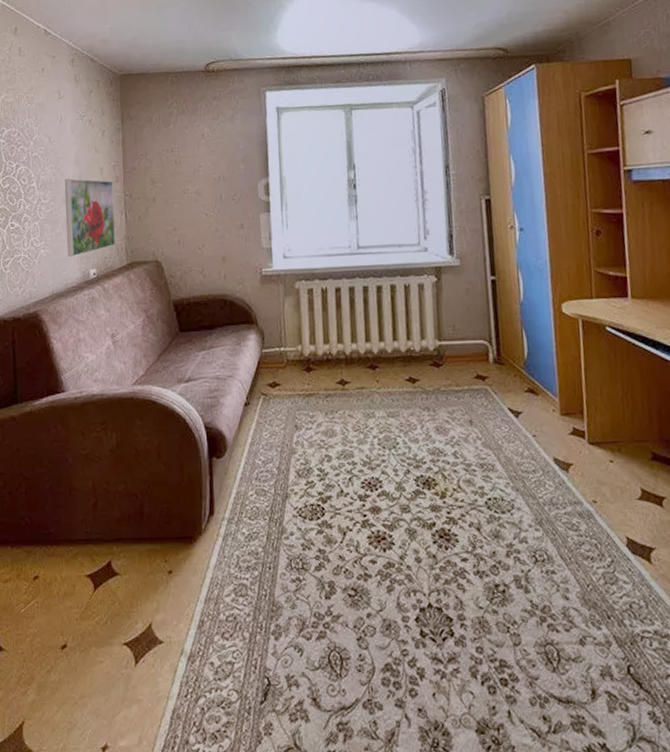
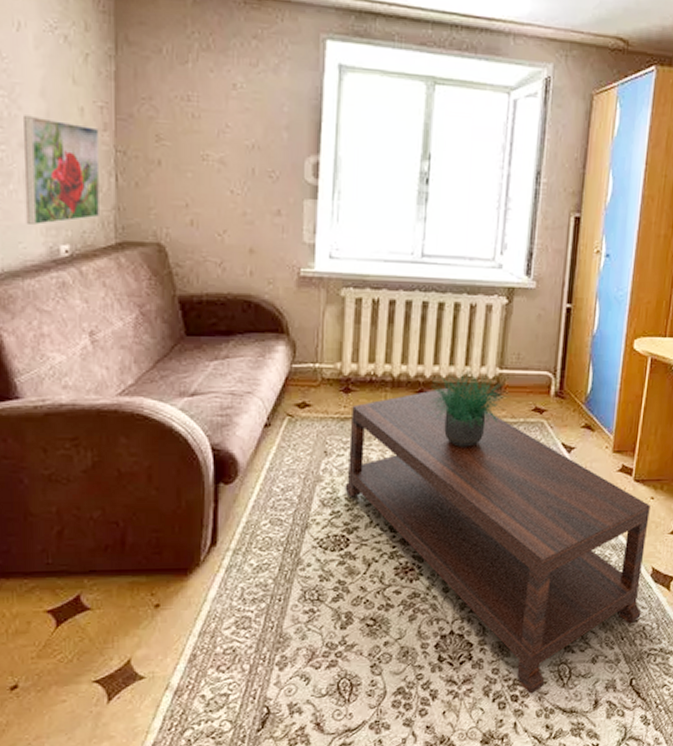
coffee table: none [314,362,625,678] -> present [345,388,650,694]
potted plant: none [379,332,453,418] -> present [428,358,511,449]

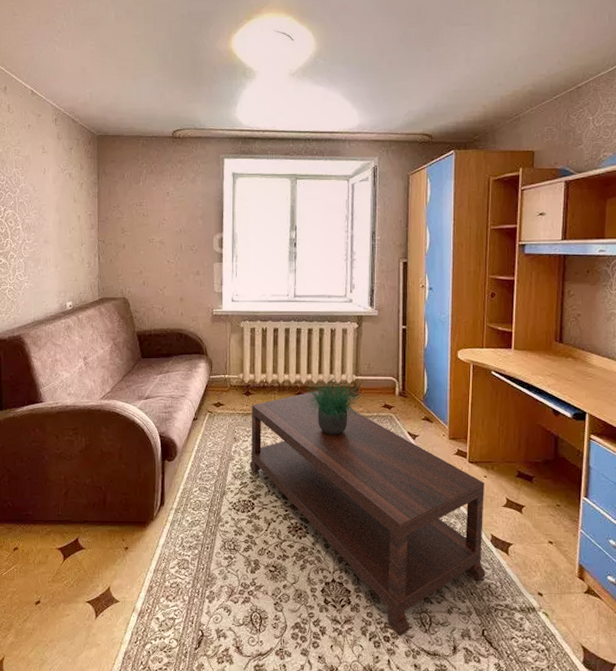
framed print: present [23,115,100,225] -> none [46,223,90,290]

